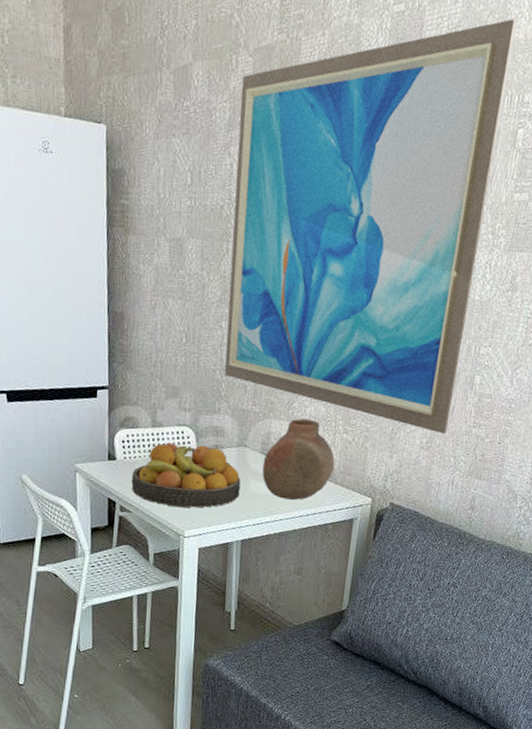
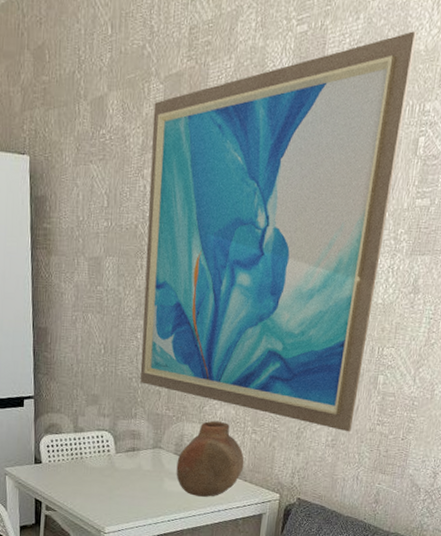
fruit bowl: present [131,442,241,508] -> none [56,446,156,506]

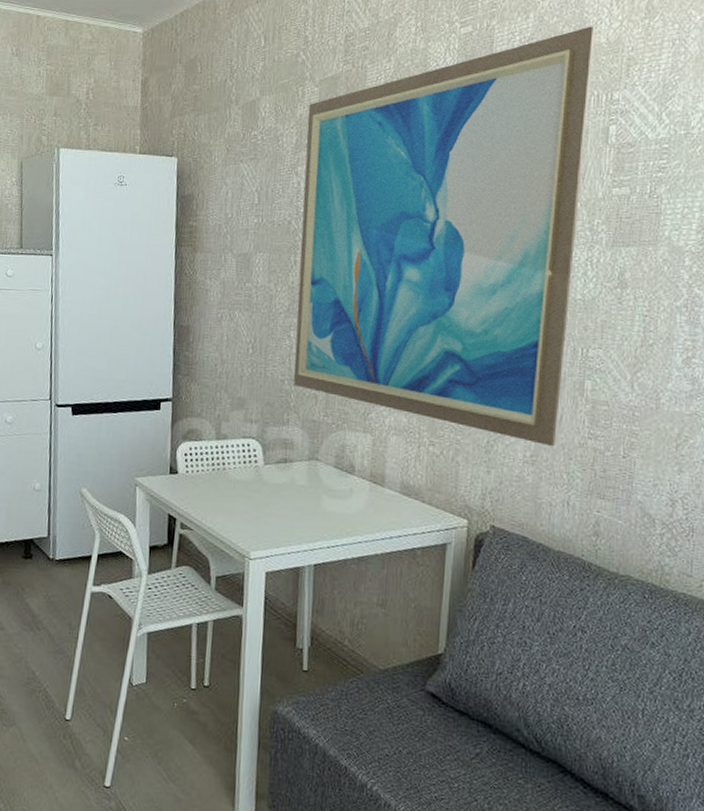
vase: present [176,420,245,497] -> none [336,429,421,520]

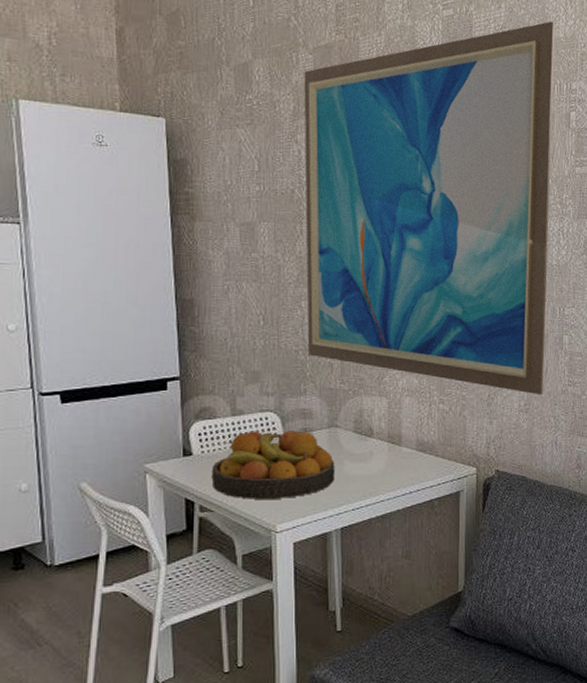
fruit bowl: none [193,456,313,527] -> present [211,430,335,500]

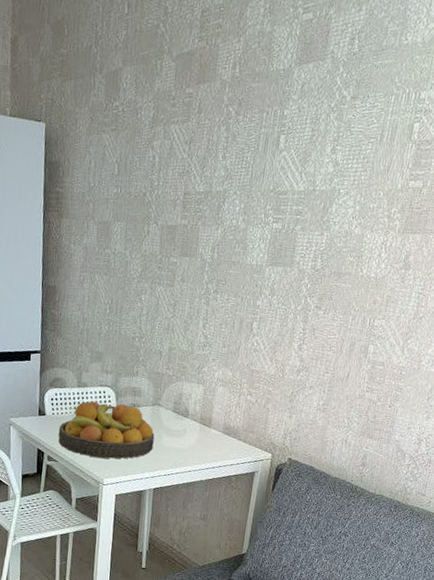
wall art: present [304,21,556,395] -> none [143,24,416,398]

